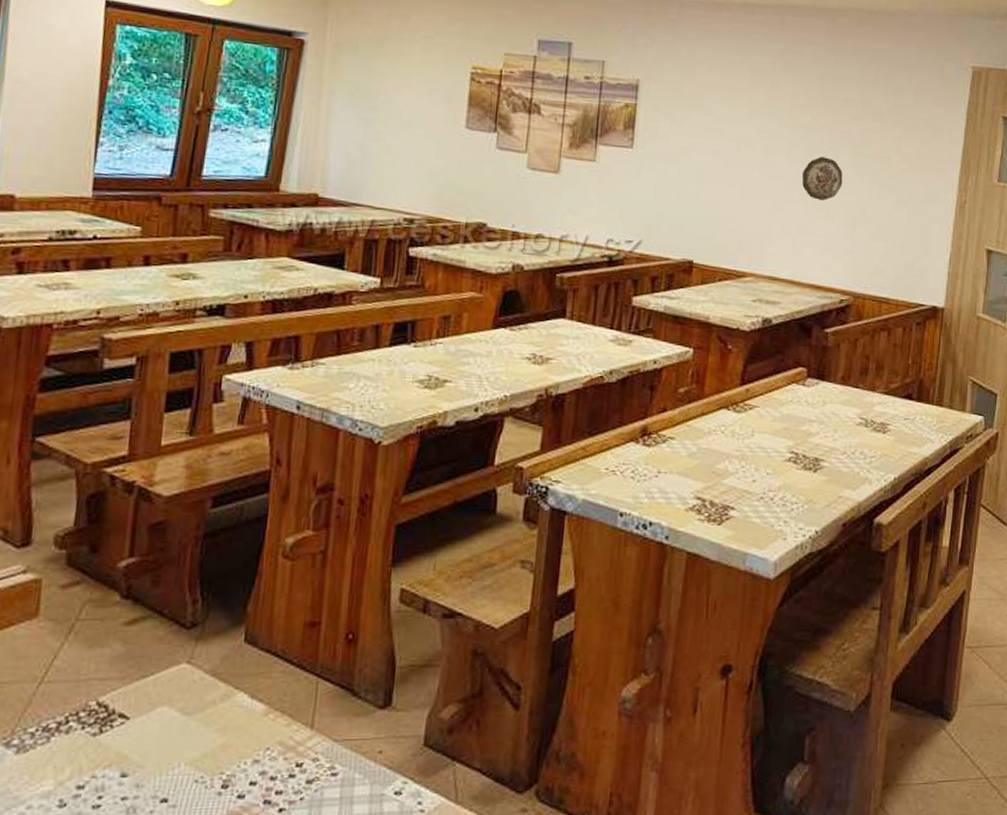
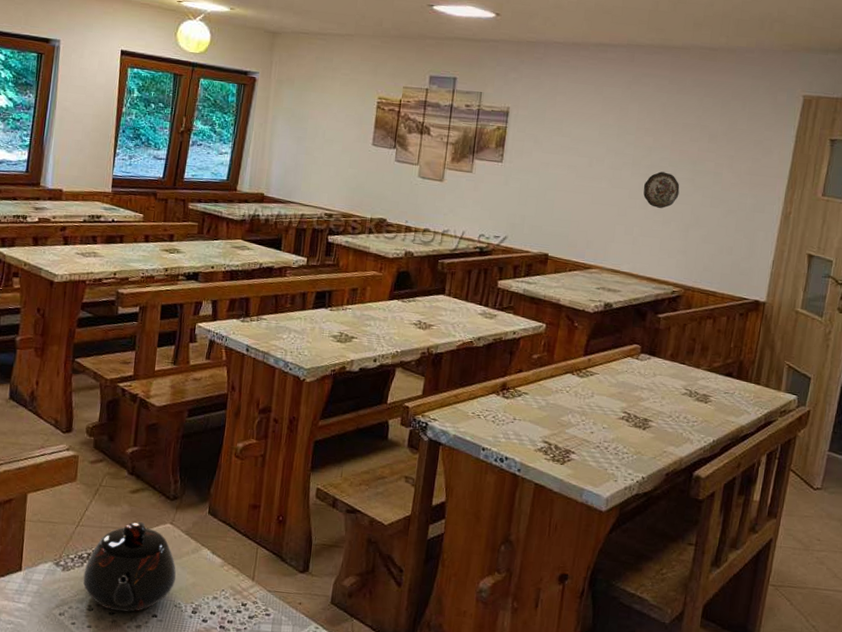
teapot: none [49,665,197,803] -> present [83,521,177,612]

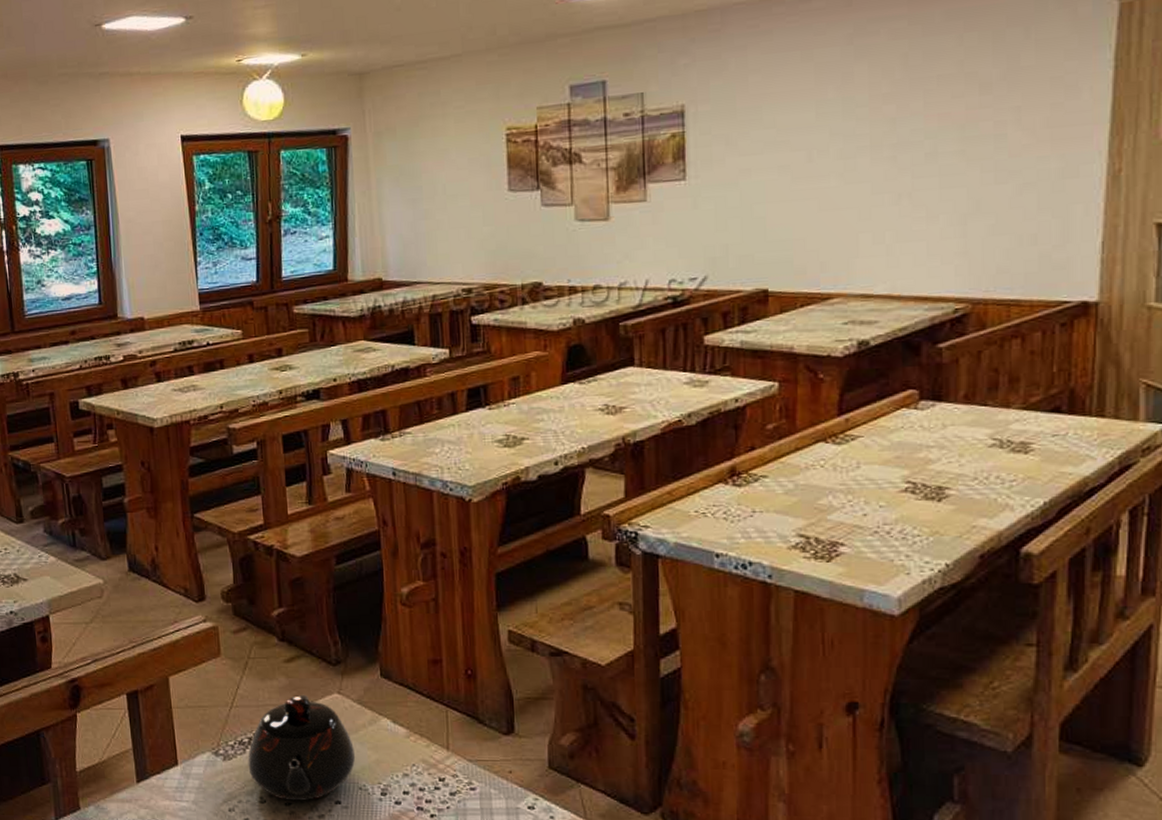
decorative plate: present [643,171,680,208] -> none [891,148,946,200]

